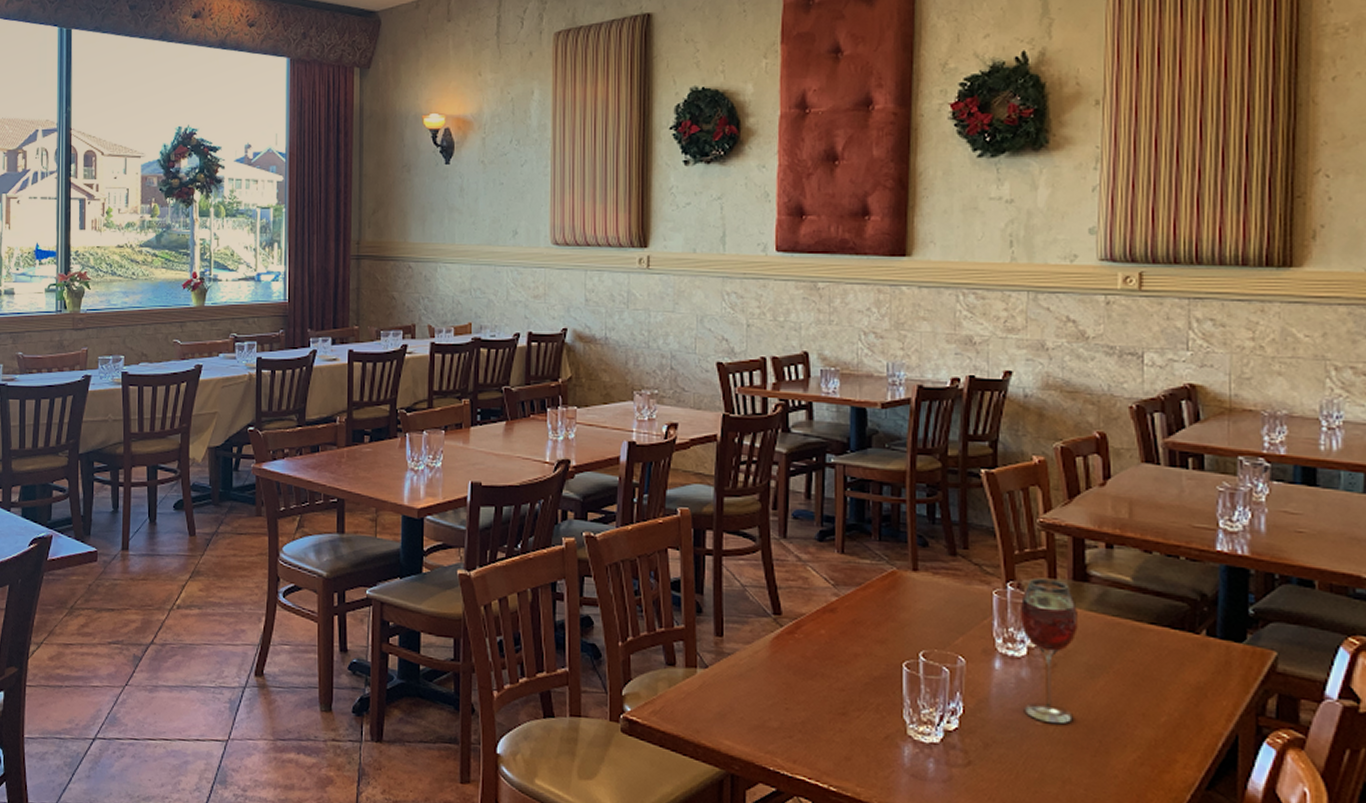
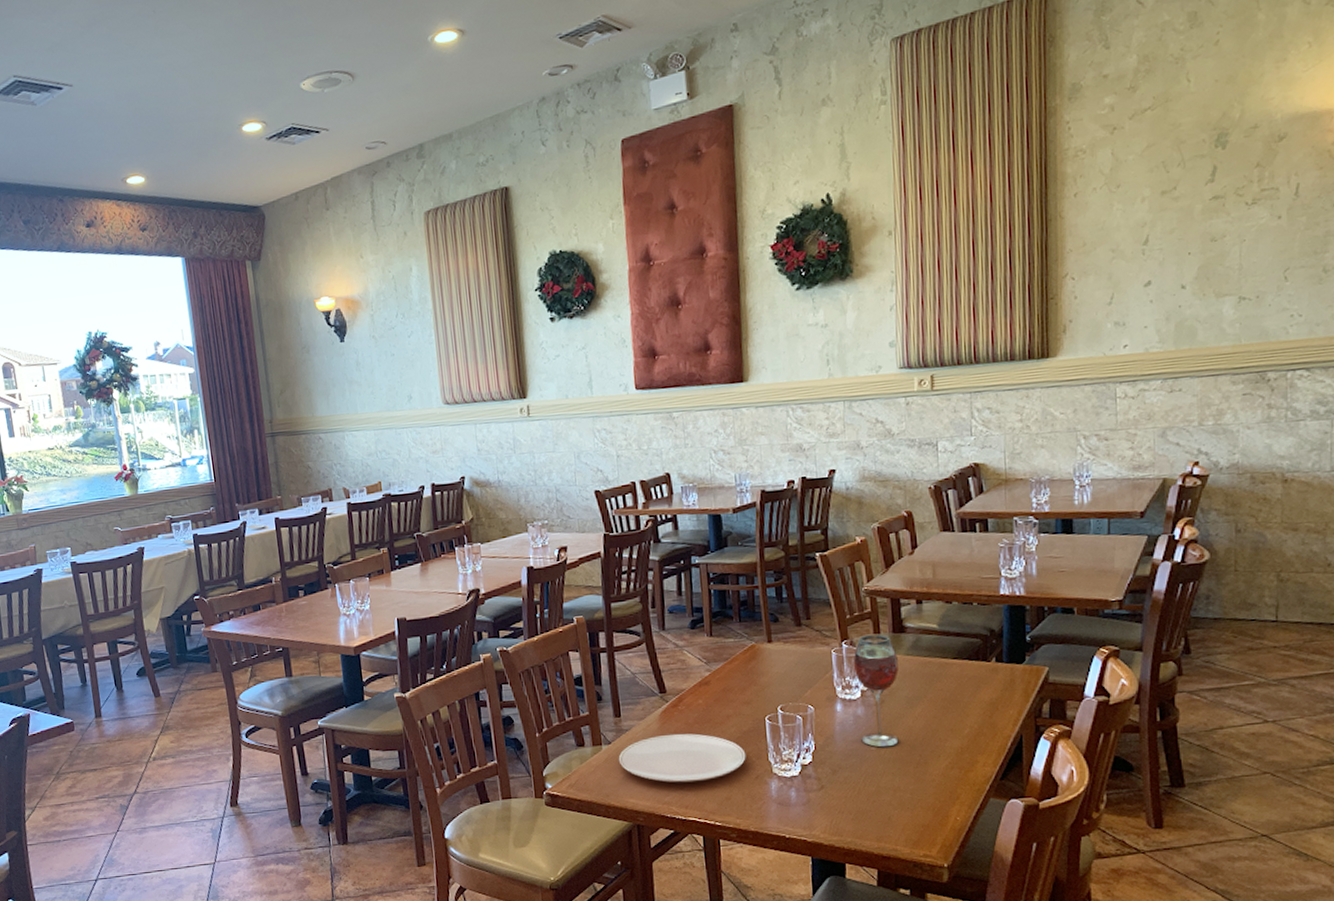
plate: none [715,666,875,732] -> present [618,733,746,783]

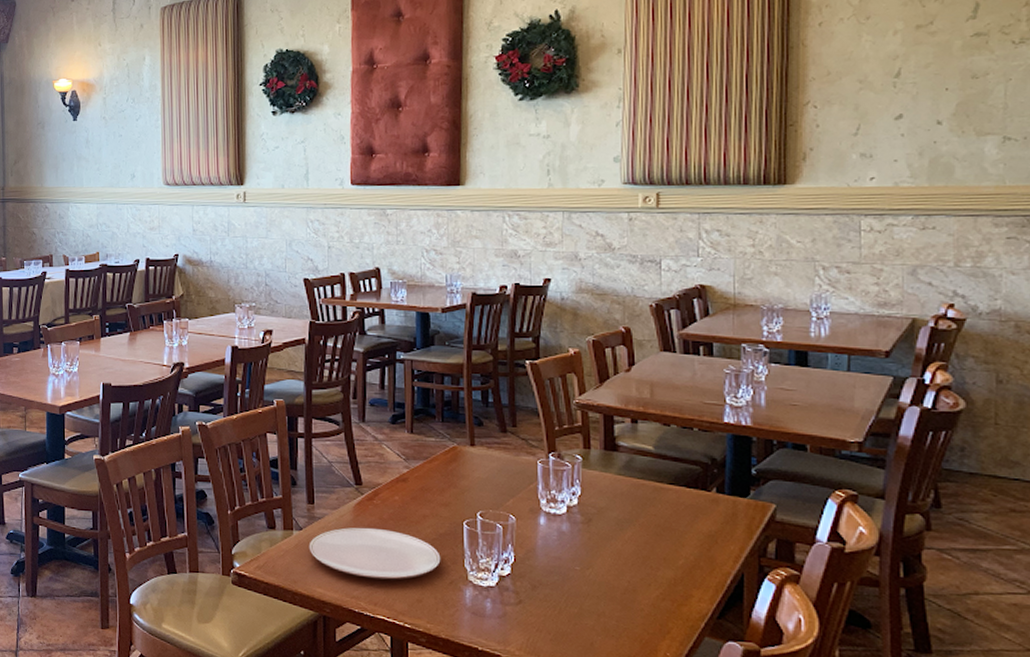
wineglass: present [853,634,899,747] -> none [560,449,609,569]

